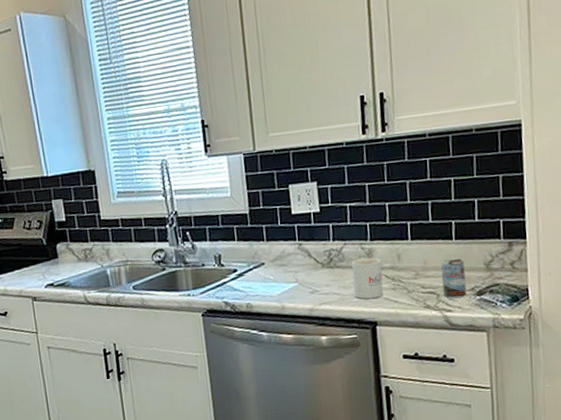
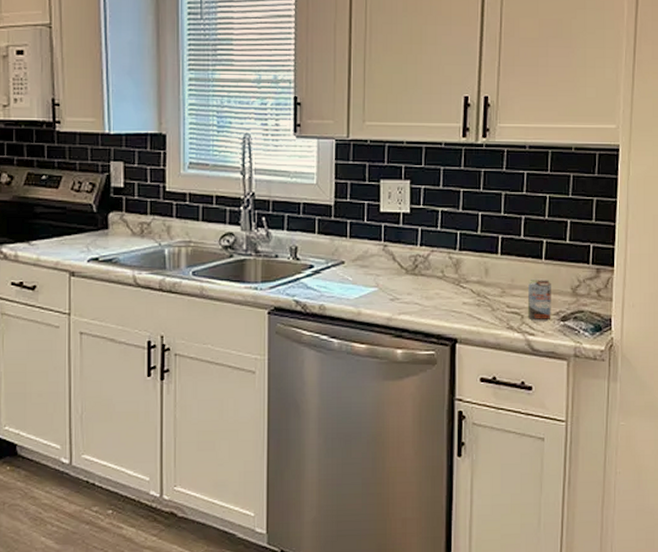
mug: present [351,258,384,299] -> none [437,269,468,313]

